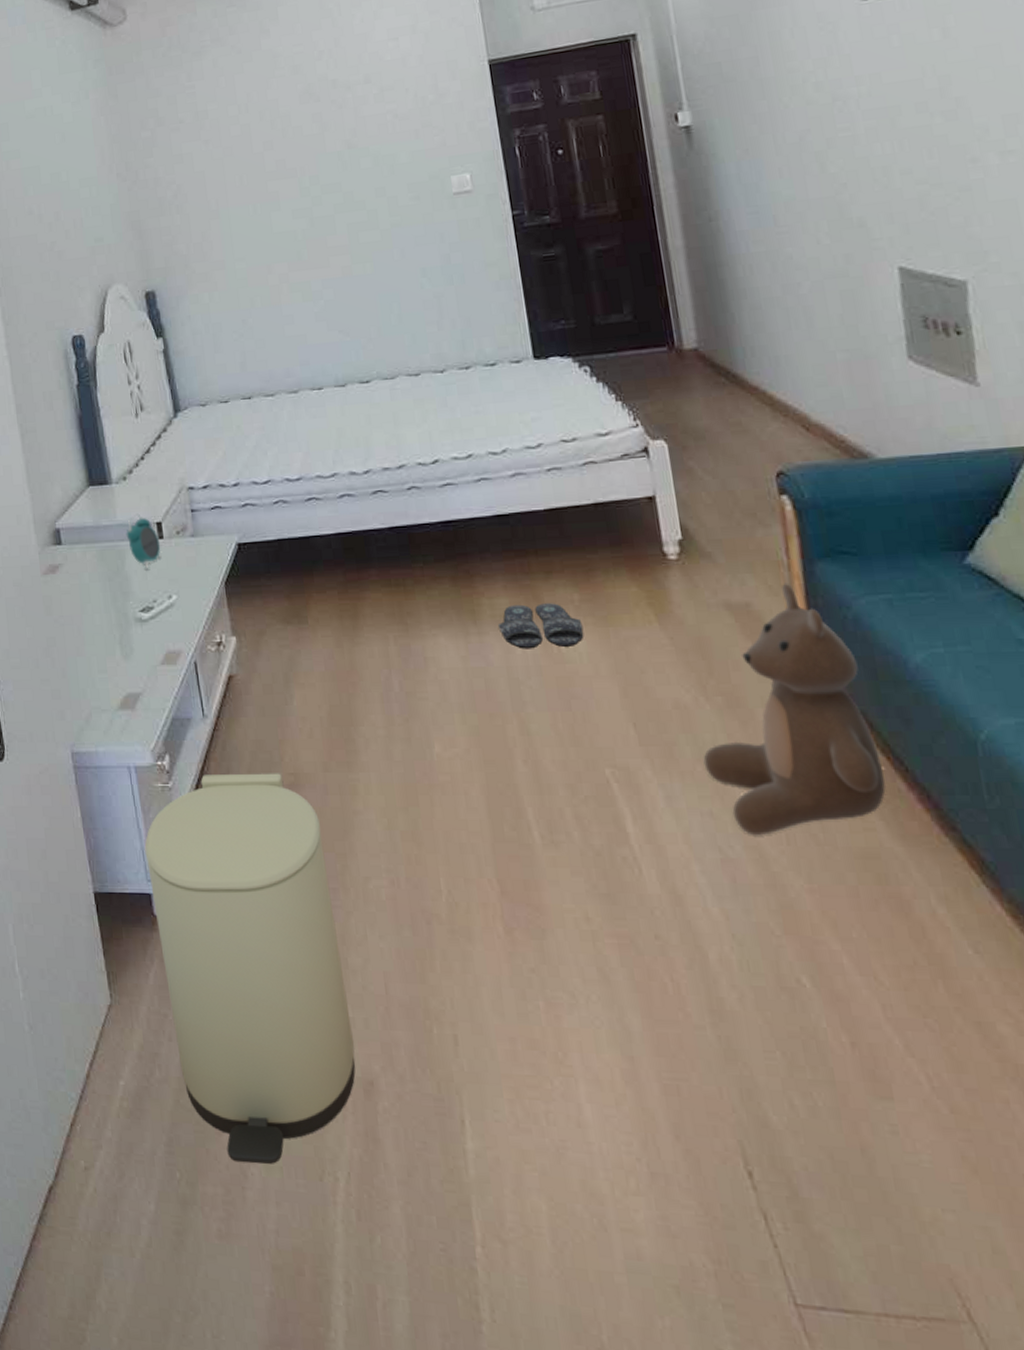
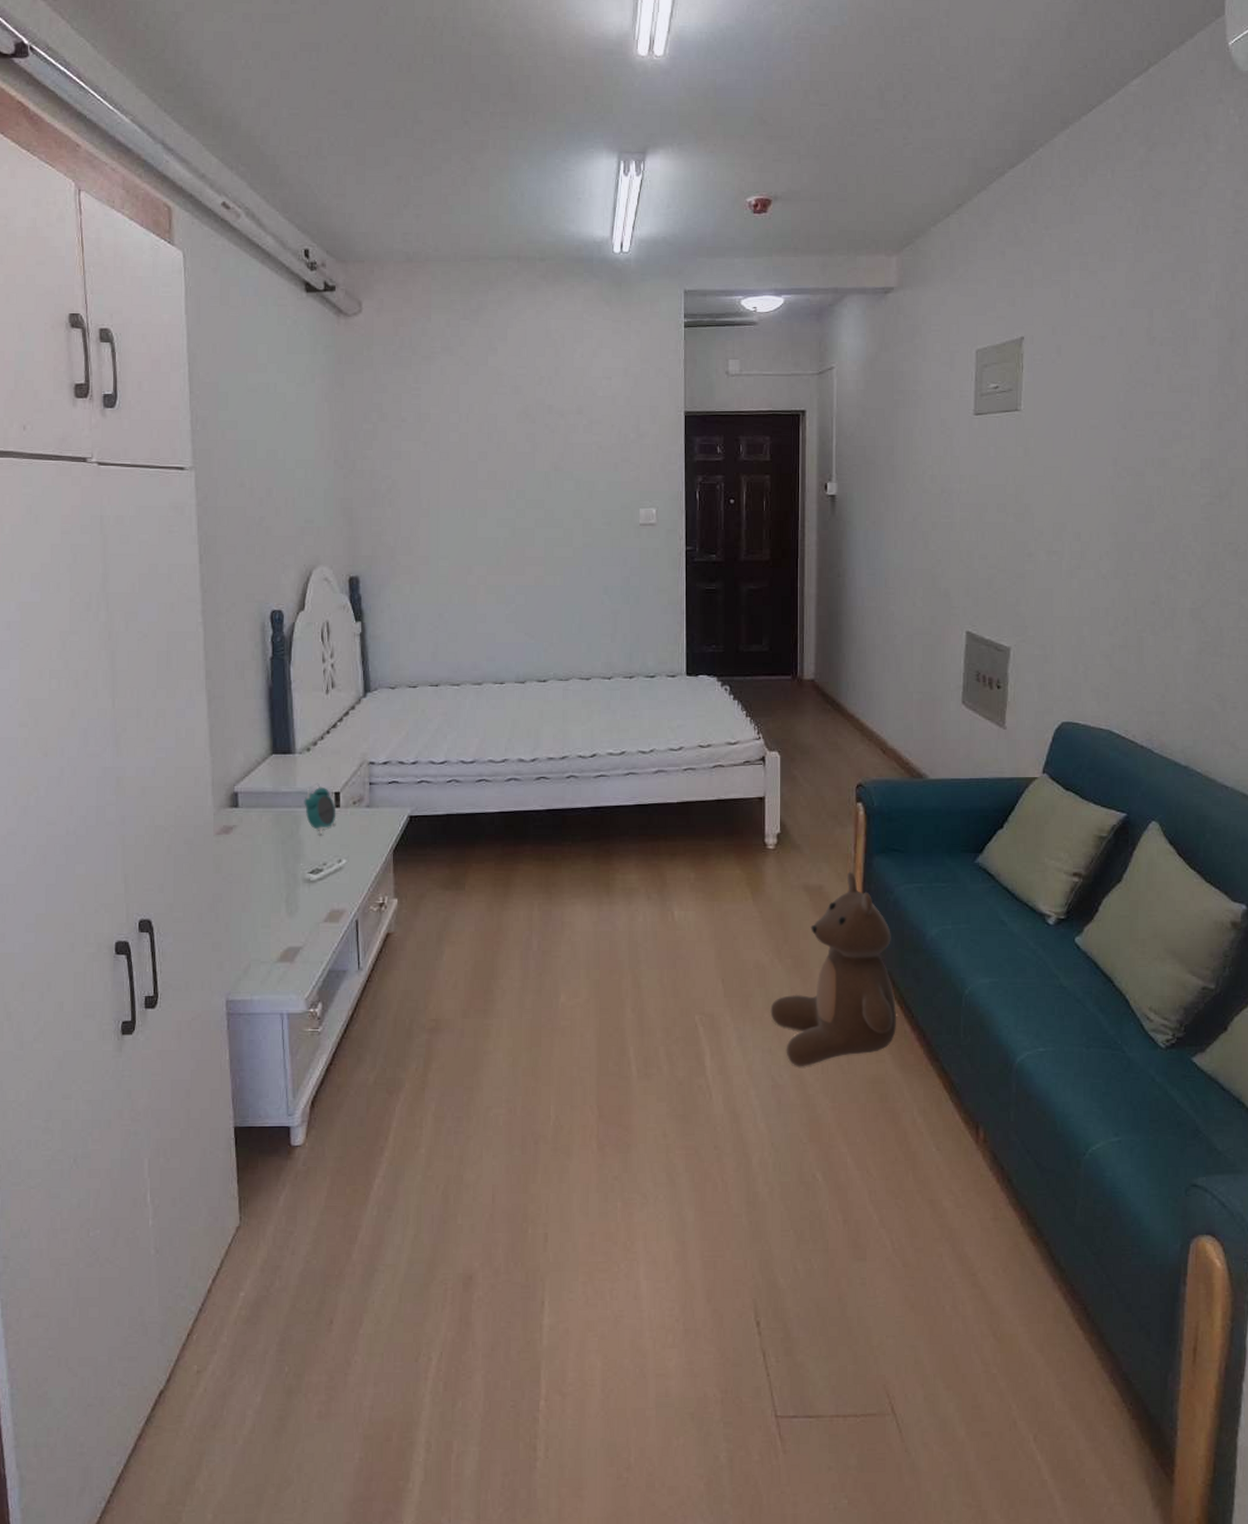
pedal bin: present [144,773,356,1164] -> none [288,1019,459,1353]
slippers: present [497,603,584,649] -> none [626,880,694,917]

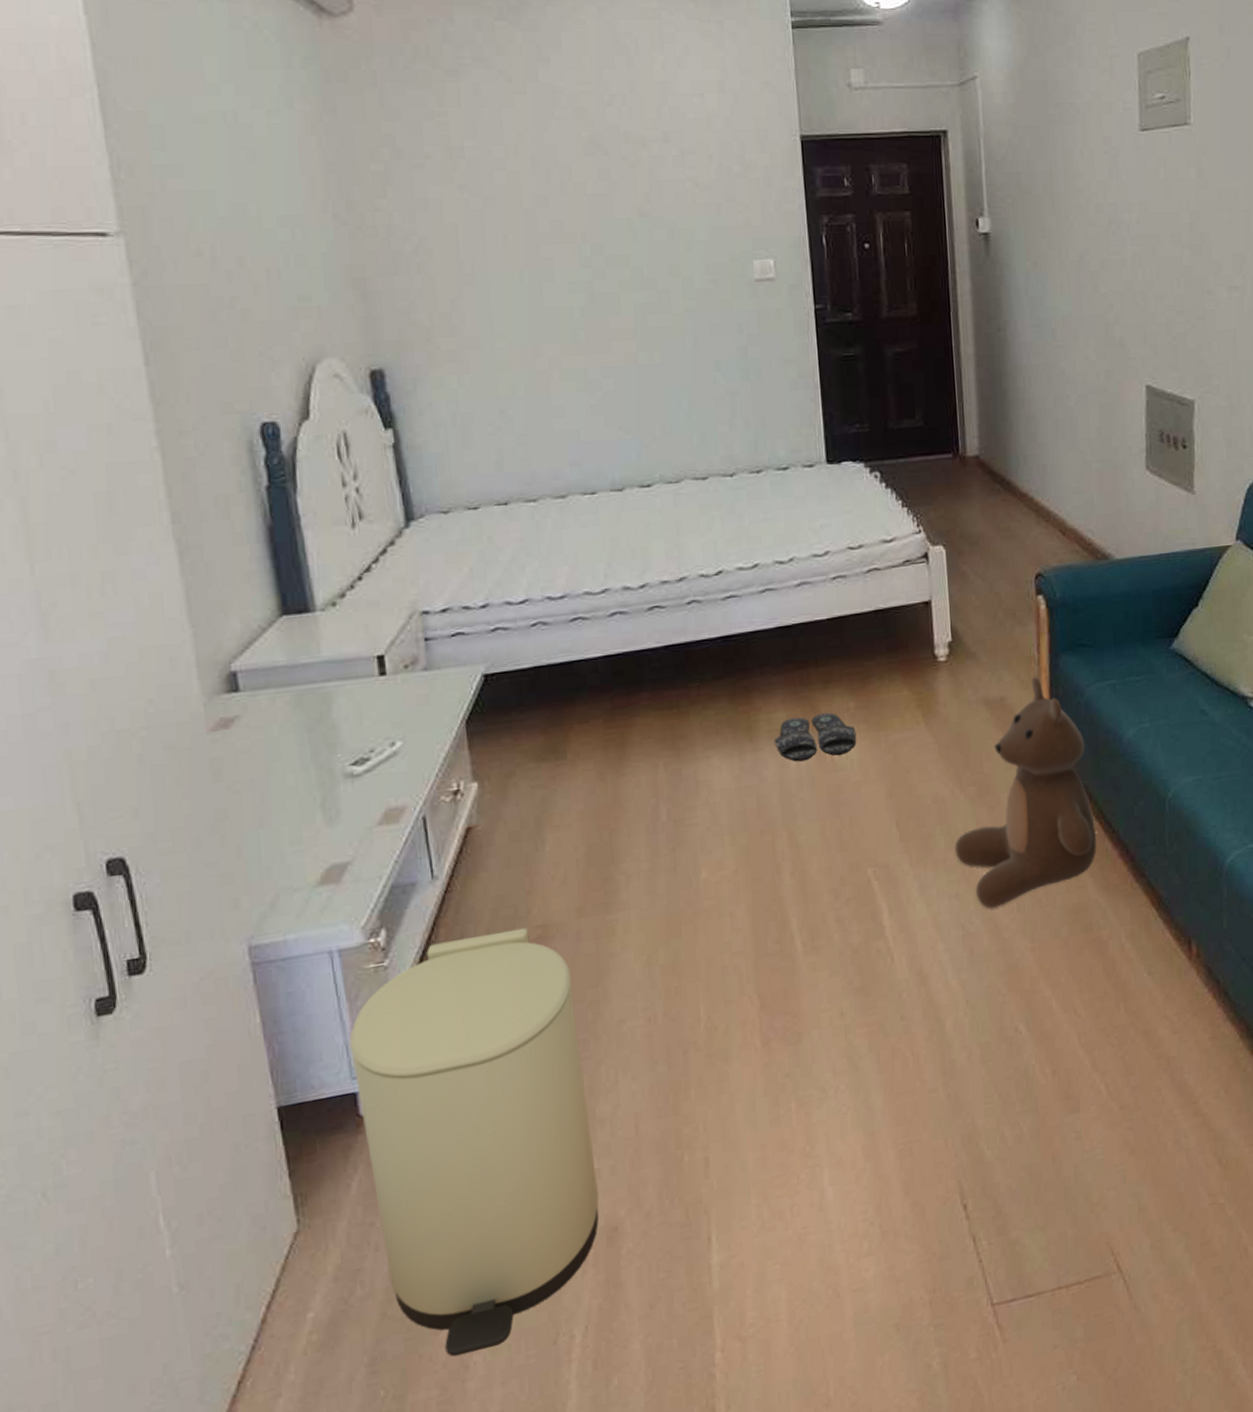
pedal bin: none [288,1019,459,1353] -> present [349,927,599,1358]
alarm clock: present [304,783,336,836] -> none [334,646,382,715]
slippers: none [626,880,694,917] -> present [773,712,857,762]

